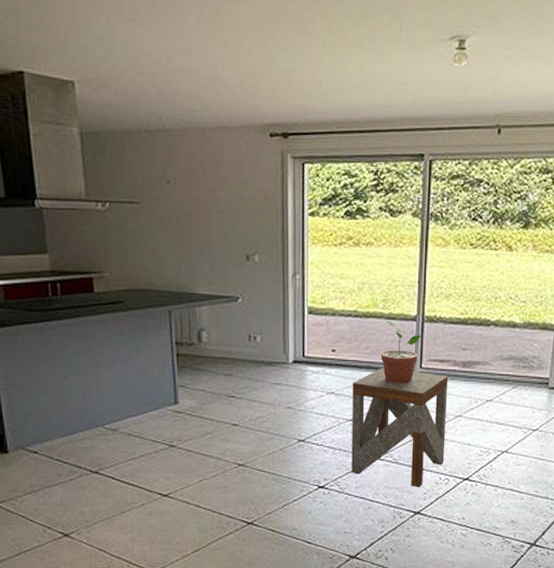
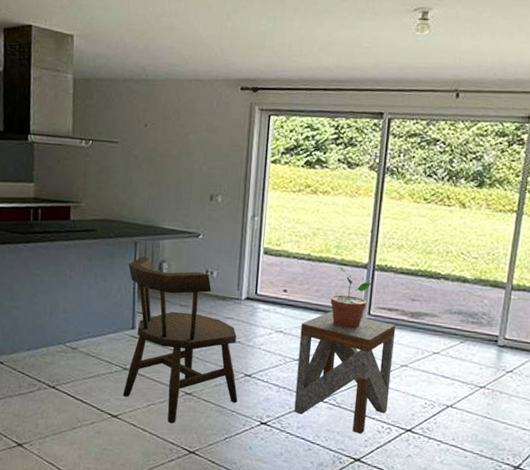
dining chair: none [164,326,293,496] -> present [122,256,238,423]

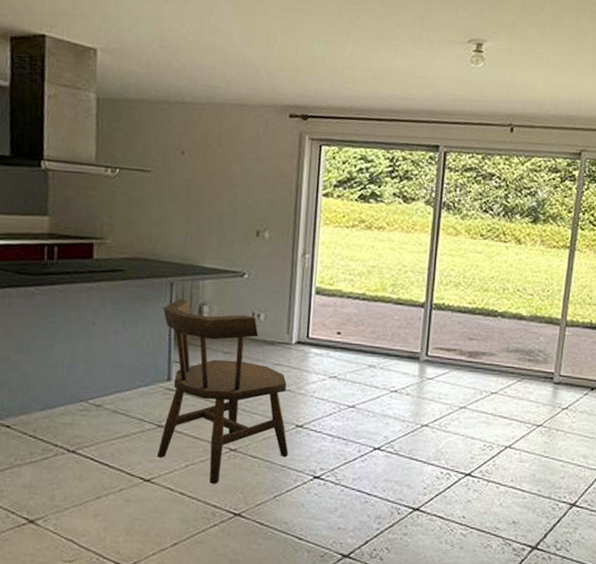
side table: present [294,310,396,435] -> none [349,353,454,483]
potted plant: present [331,266,372,329] -> none [387,305,429,371]

